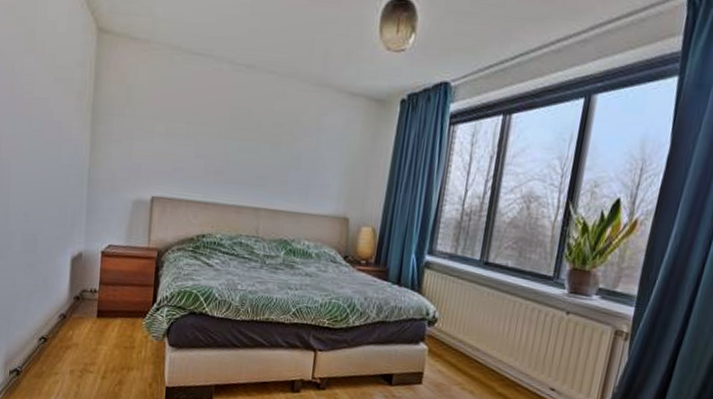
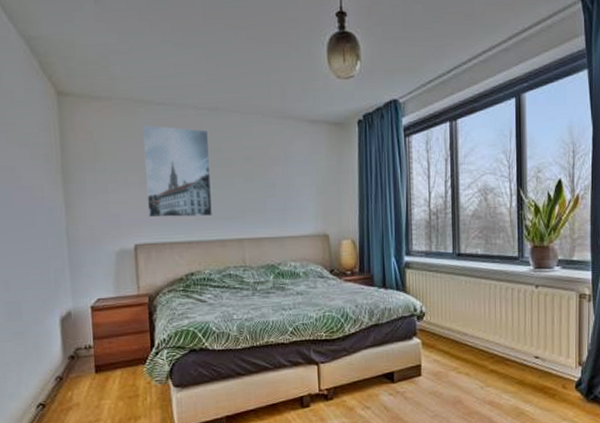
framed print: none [169,74,242,180] -> present [142,125,212,218]

